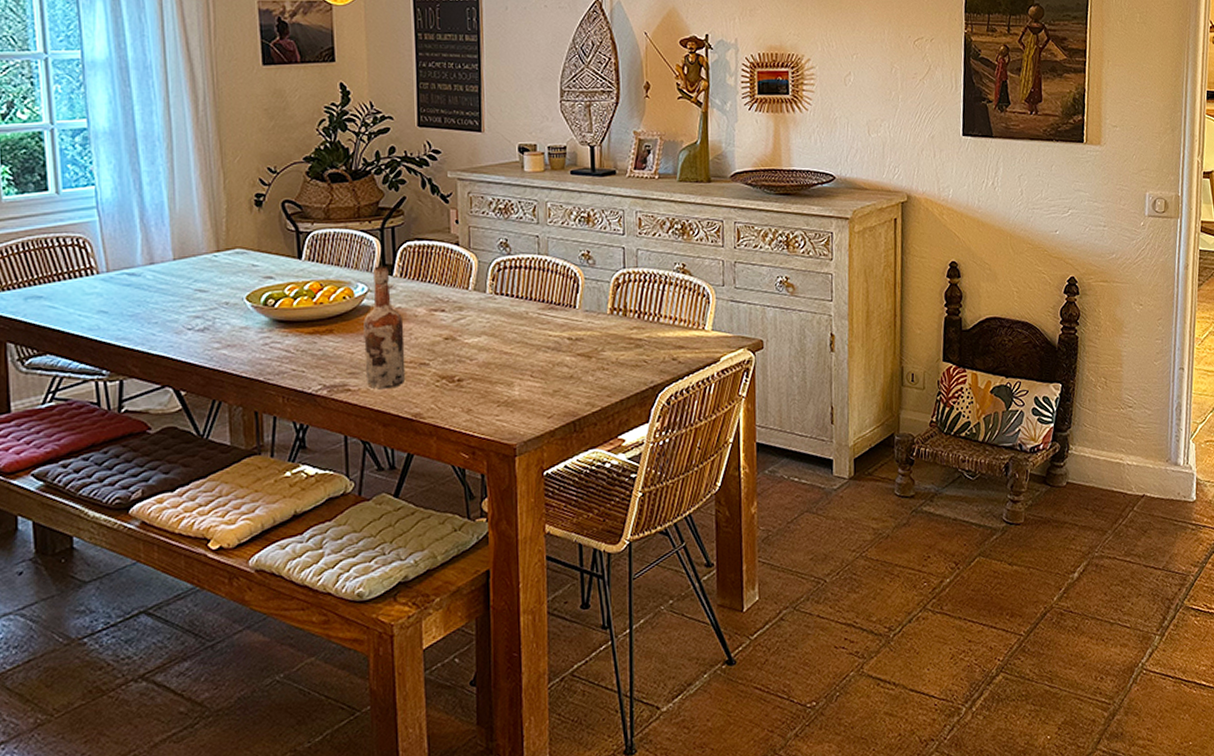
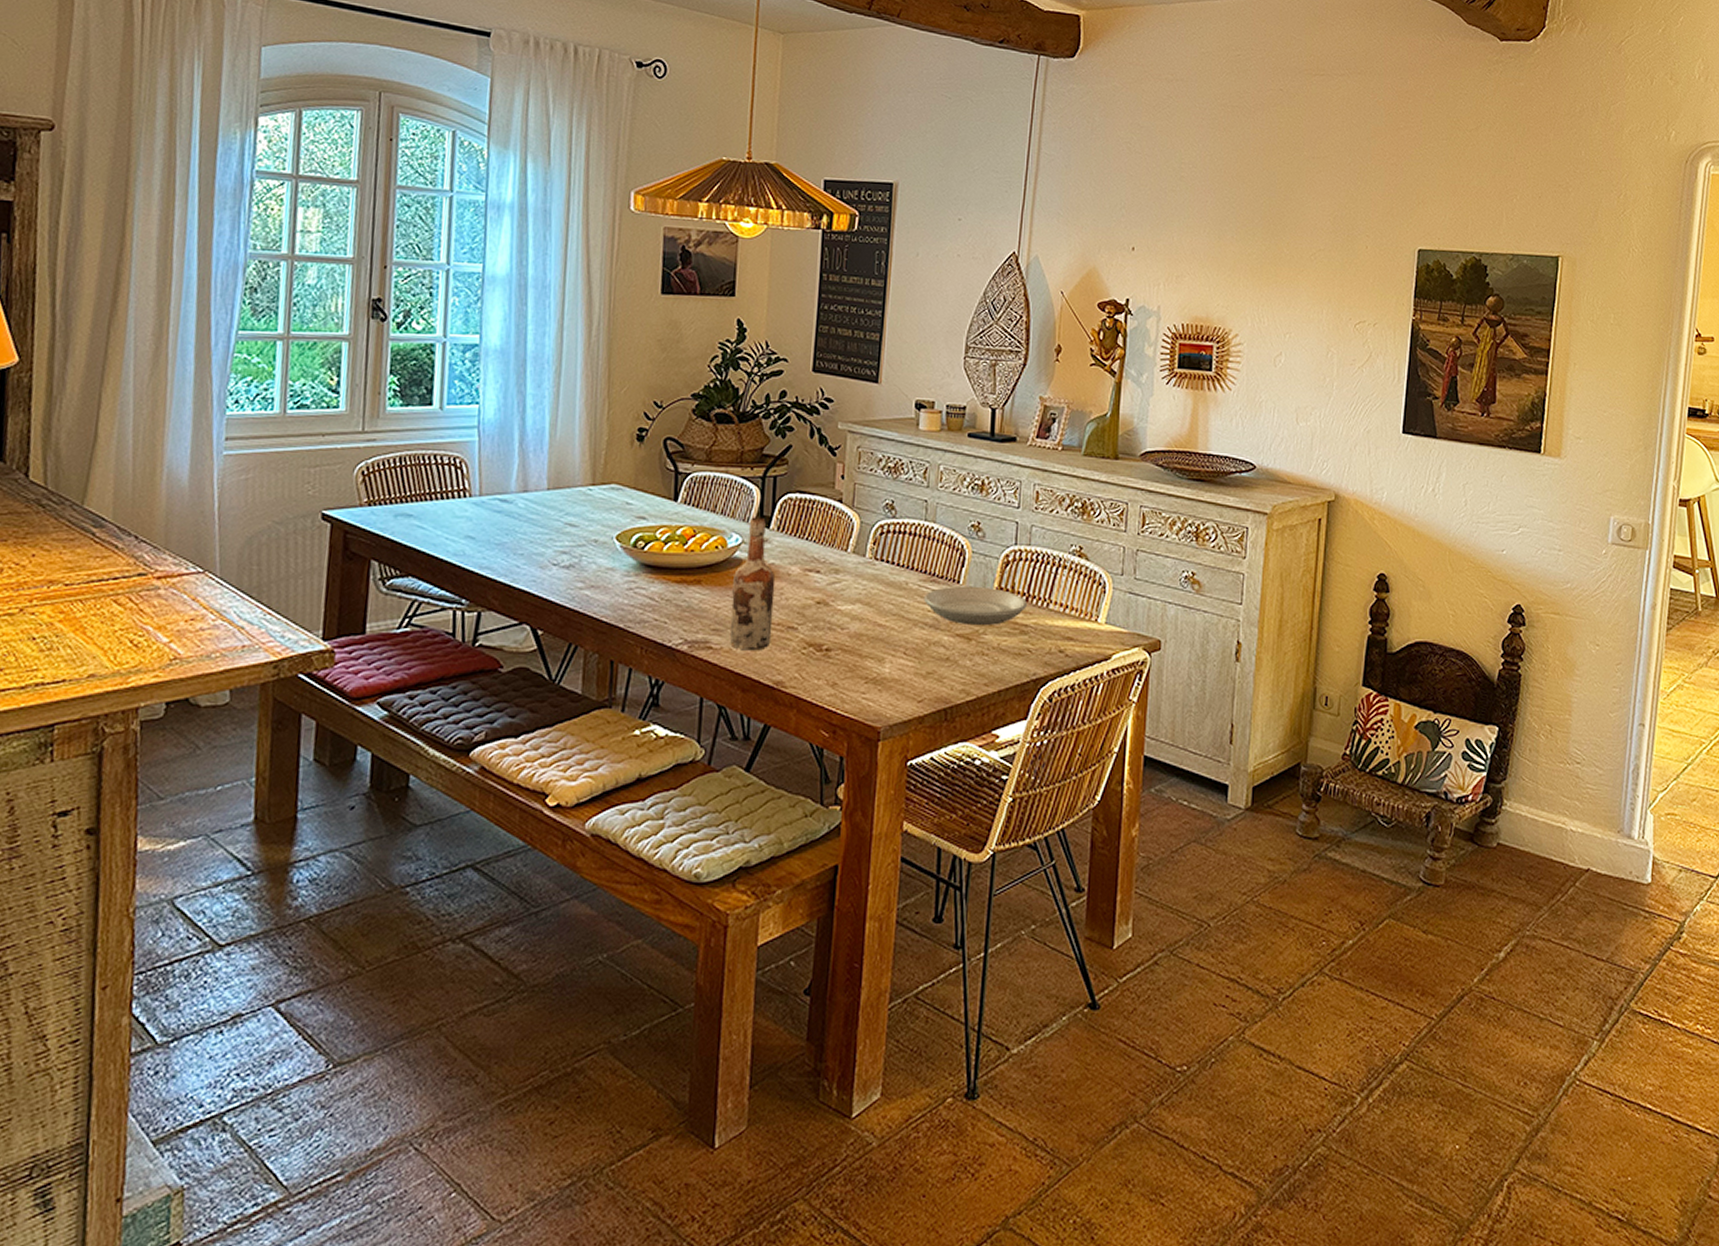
plate: none [544,309,639,345] -> present [923,586,1027,626]

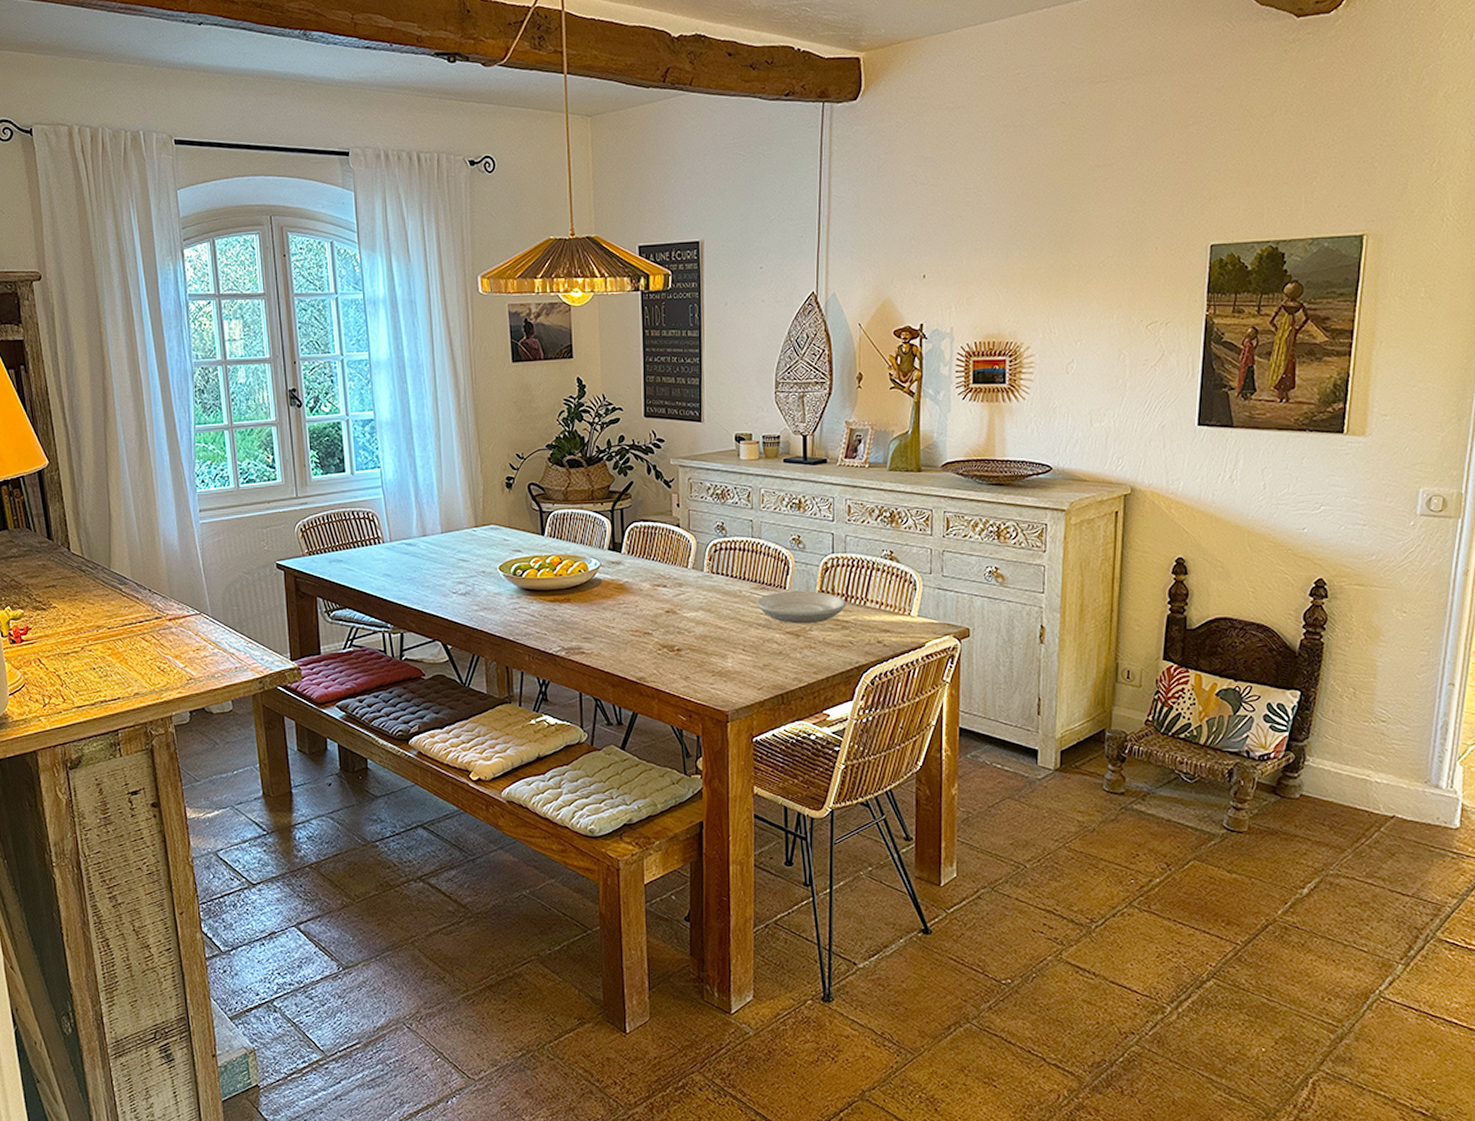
wine bottle: present [730,517,776,651] -> none [596,544,632,654]

